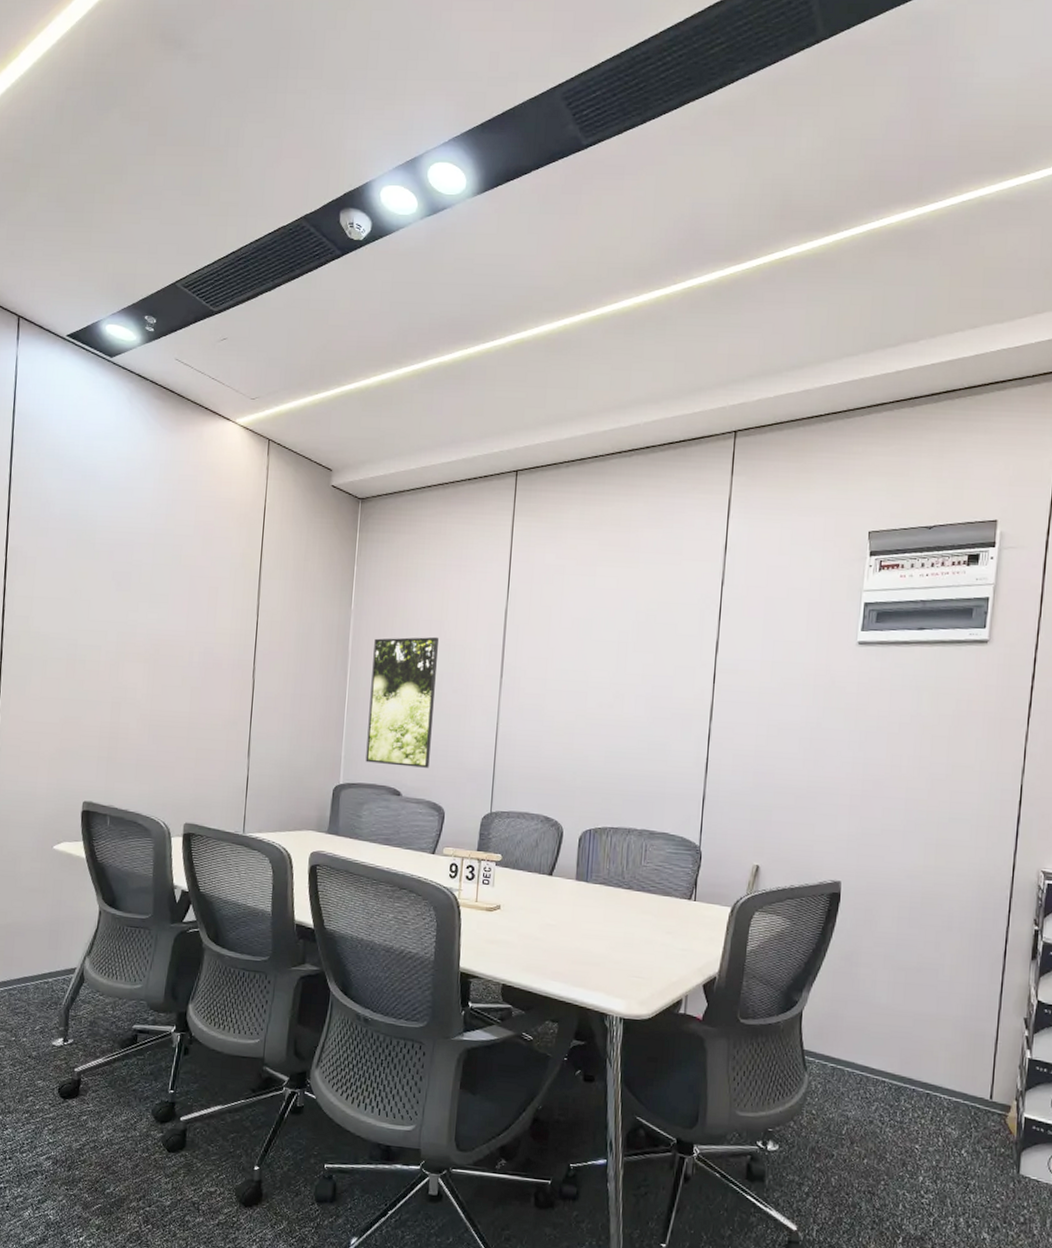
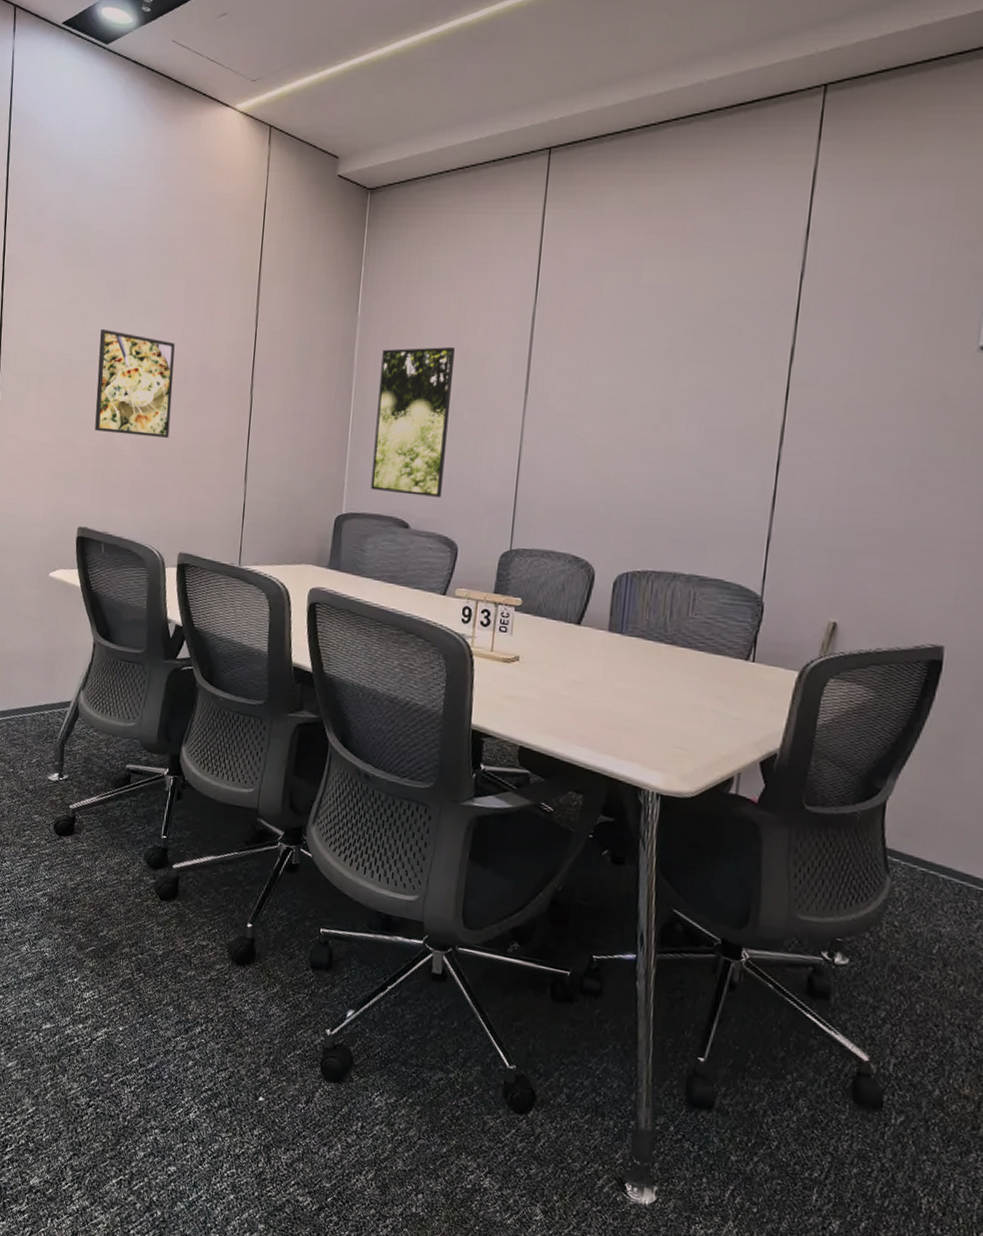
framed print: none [100,617,180,718] -> present [95,329,175,439]

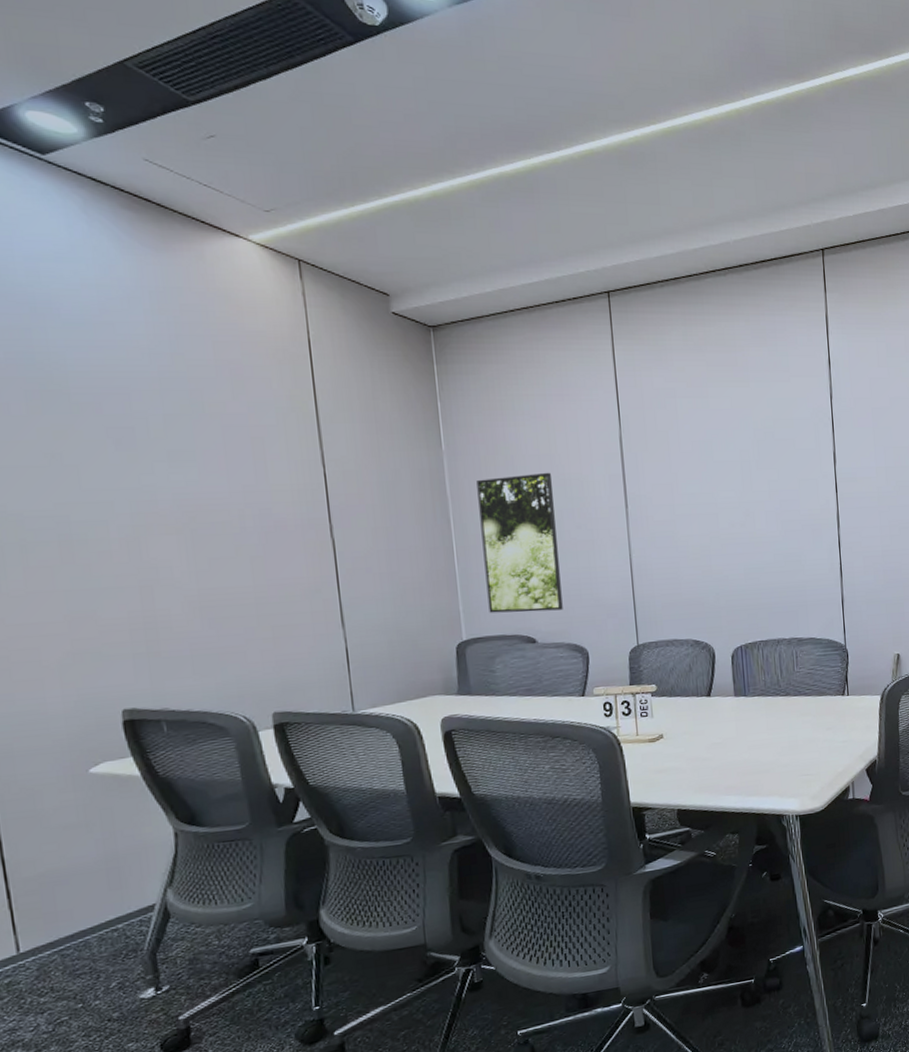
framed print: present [95,329,175,439] -> none [106,483,233,599]

